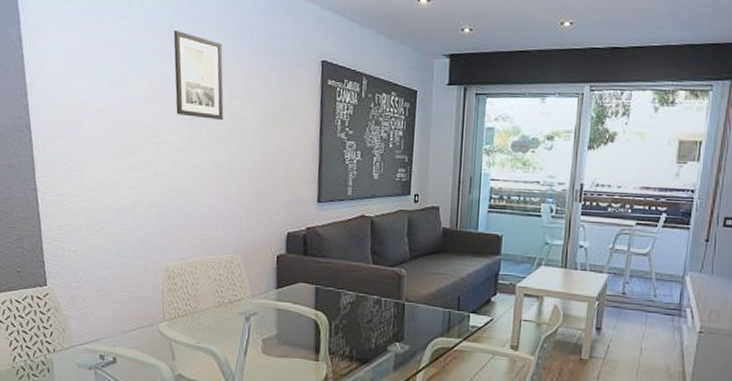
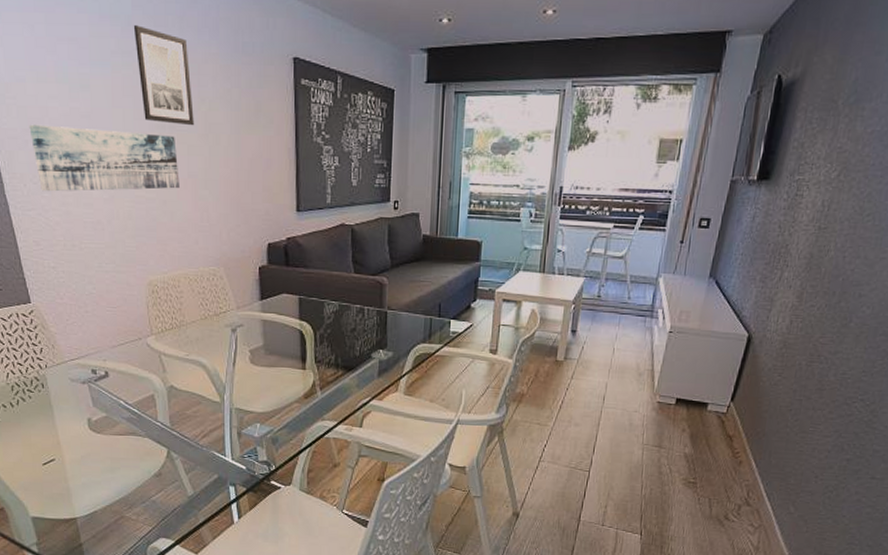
wall art: none [66,116,205,179] -> present [29,124,180,192]

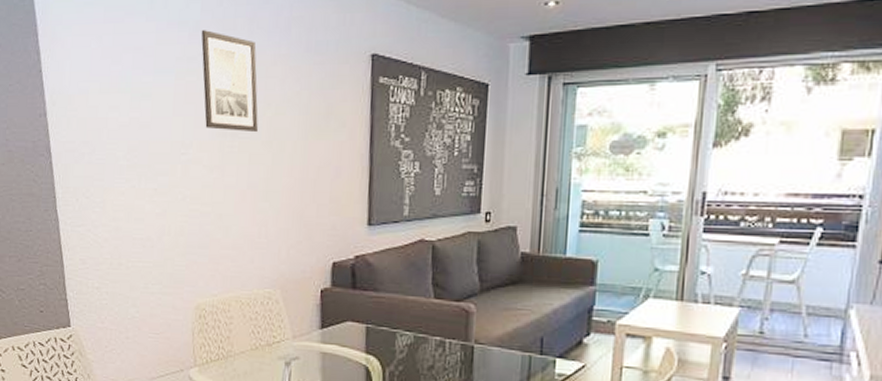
wall art: present [29,124,180,192] -> none [87,136,238,206]

